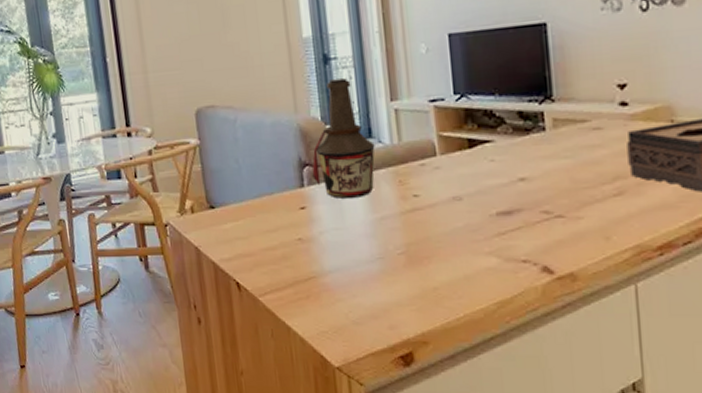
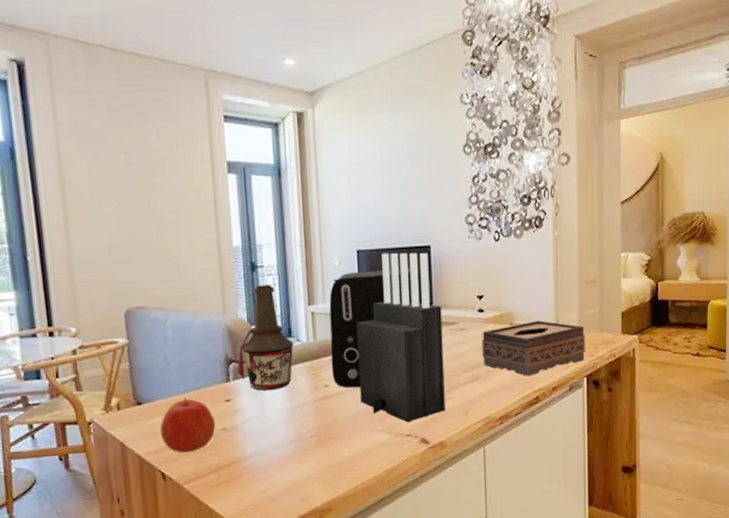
apple: none [233,202,291,263] -> present [160,397,216,453]
coffee maker: none [415,52,538,200] -> present [329,268,423,388]
knife block: none [451,32,576,246] -> present [356,252,445,423]

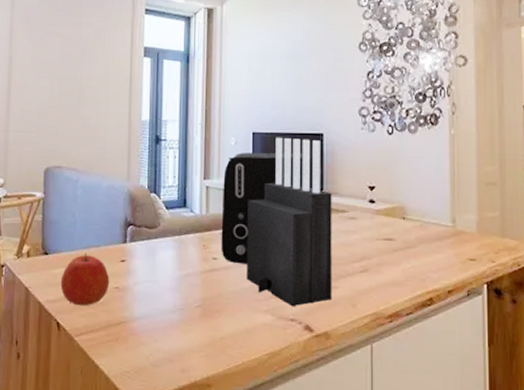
bottle: present [237,284,294,391] -> none [134,157,188,256]
tissue box: present [482,320,585,376] -> none [372,218,485,275]

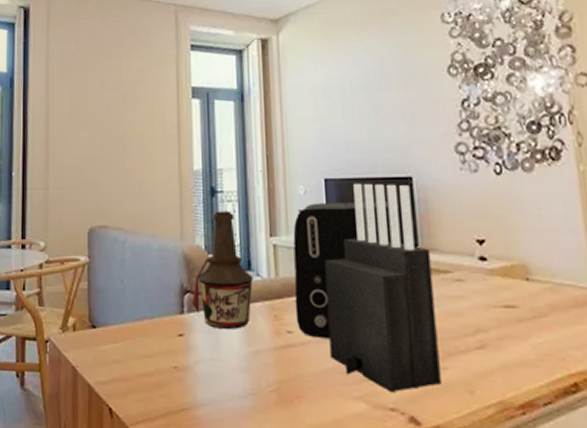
apple: present [60,252,110,306] -> none [111,325,167,389]
bottle: none [134,157,188,256] -> present [192,211,253,329]

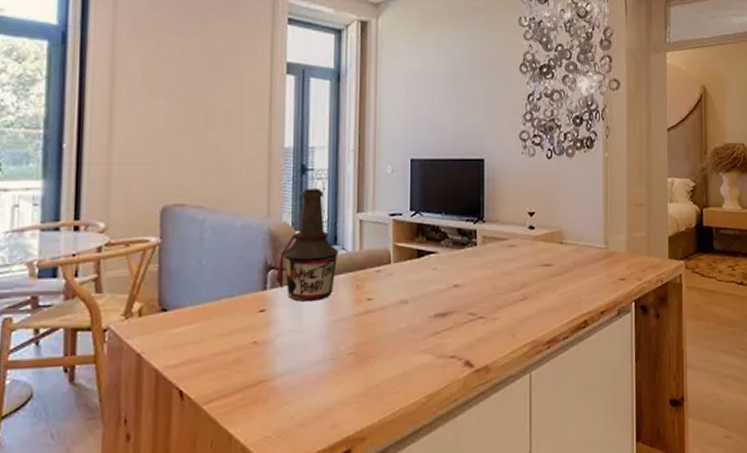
coffee maker: present [293,201,405,339] -> none [376,180,474,303]
knife block: present [324,183,442,393] -> none [404,163,493,343]

